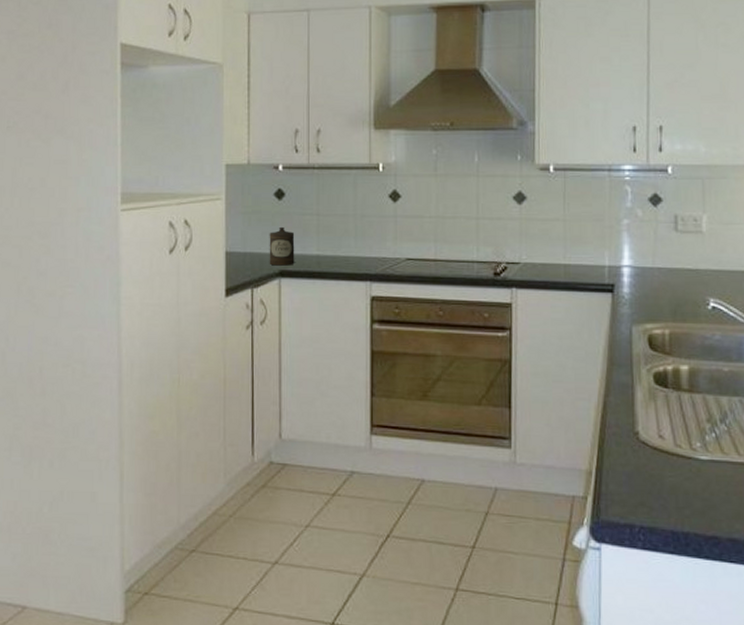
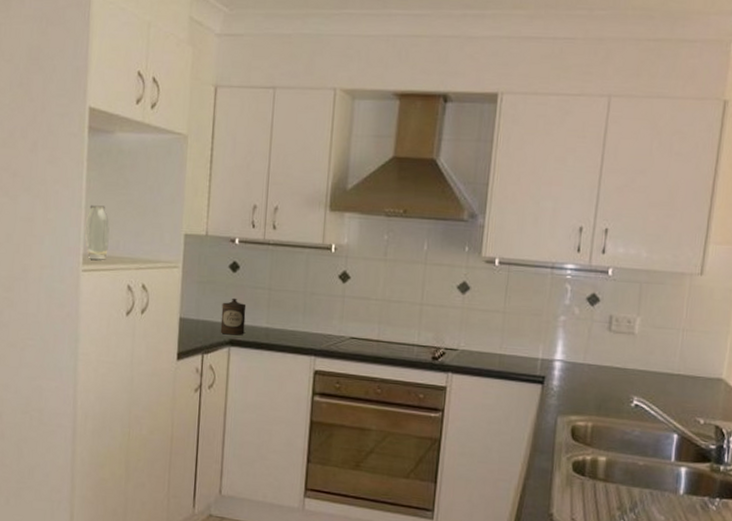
vase: none [121,142,148,198] -> present [84,205,110,260]

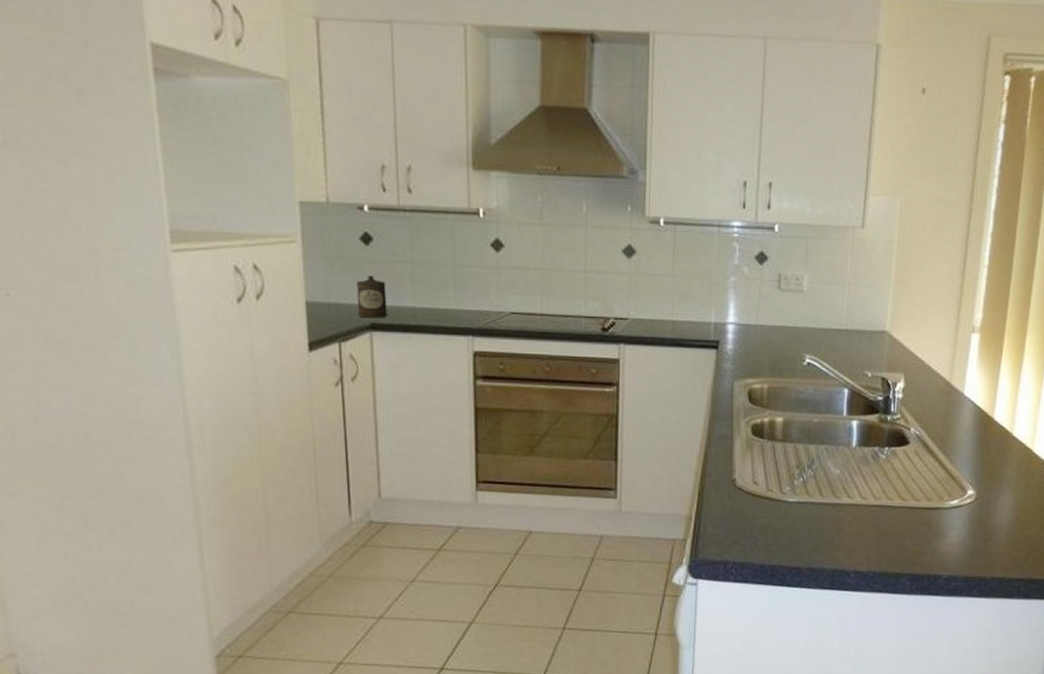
vase: present [84,205,110,260] -> none [166,169,203,237]

